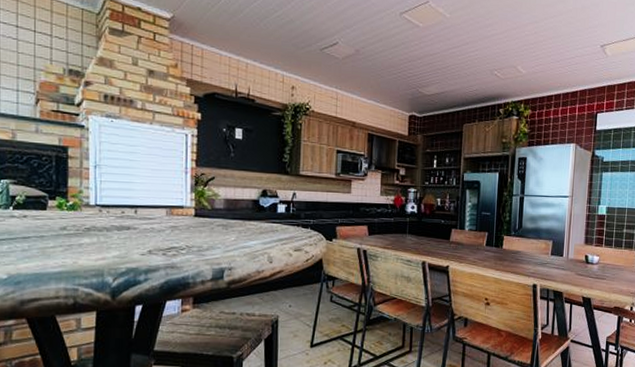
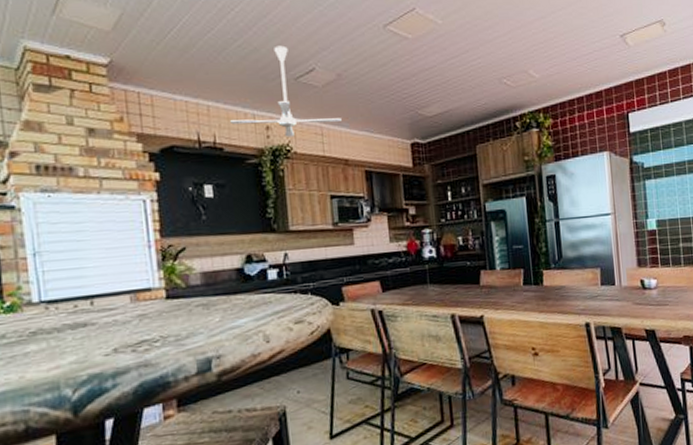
ceiling fan: none [263,20,354,98] -> present [230,45,341,137]

